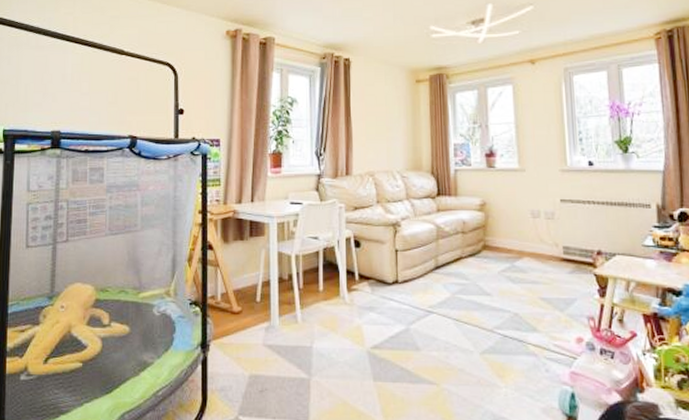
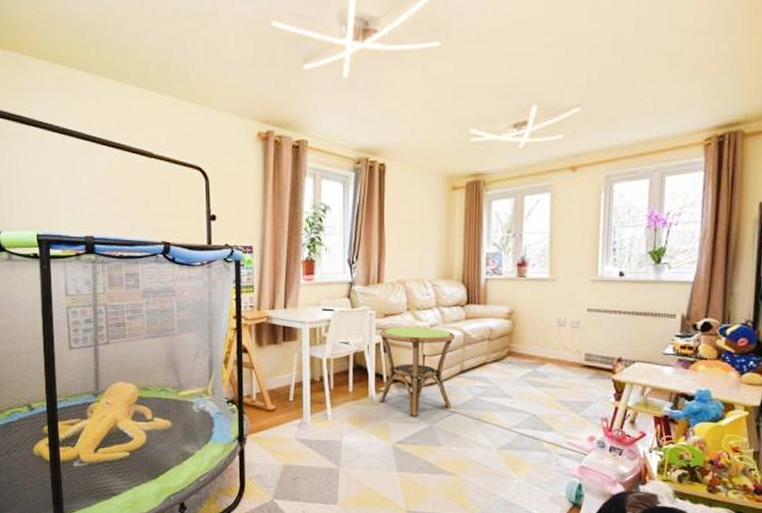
side table: none [349,220,429,318] -> present [379,326,456,417]

